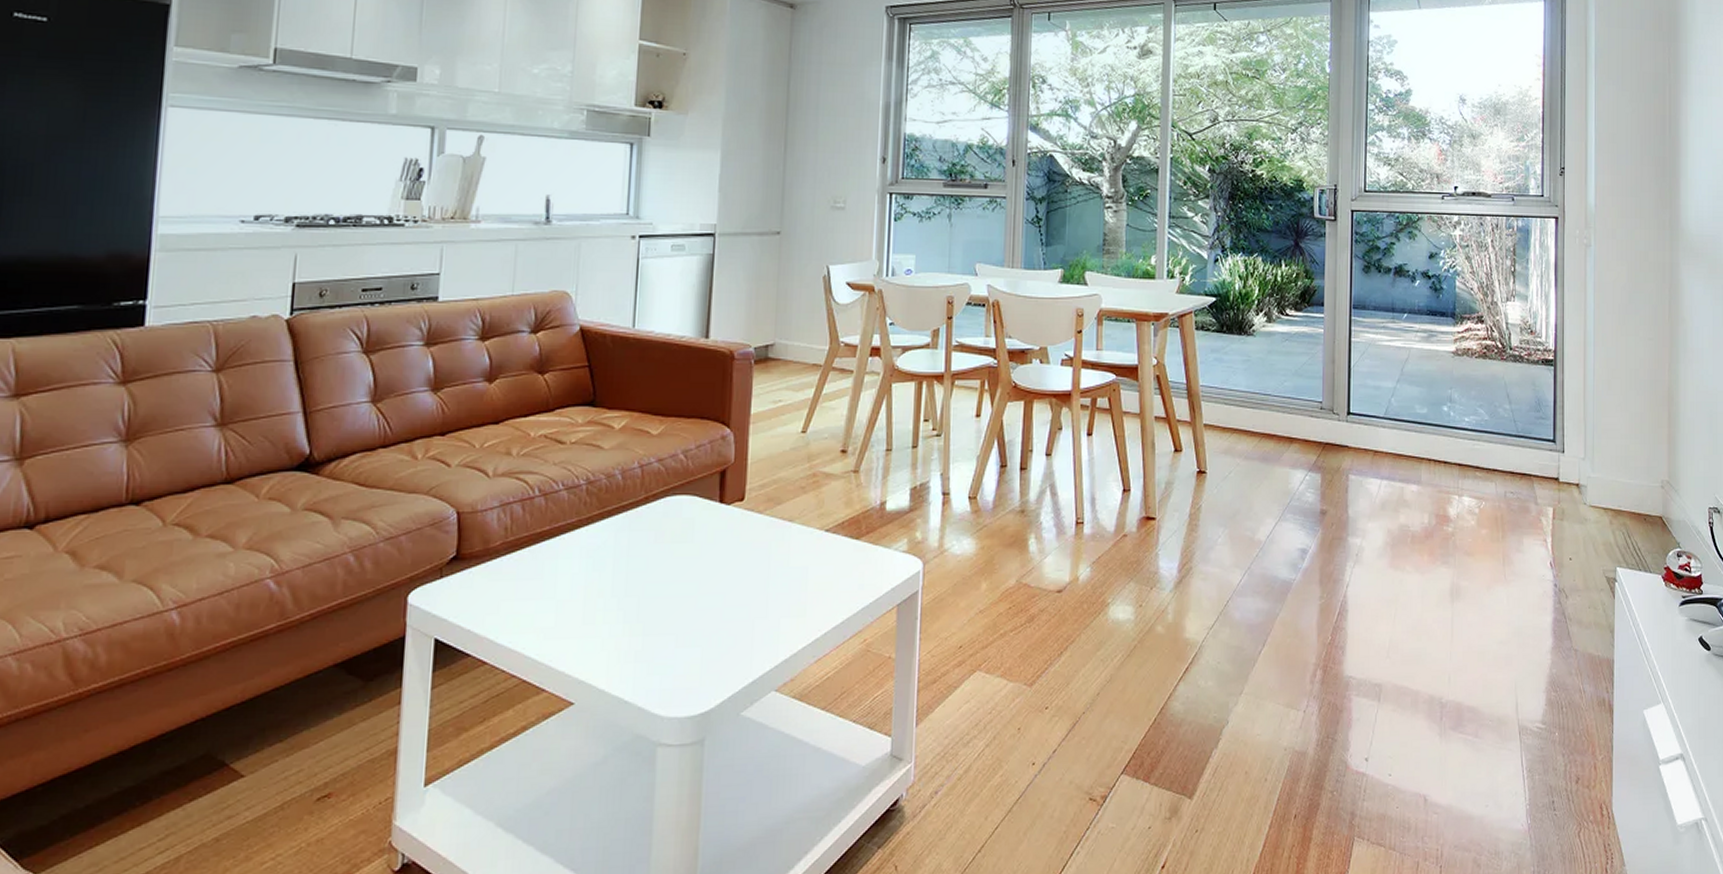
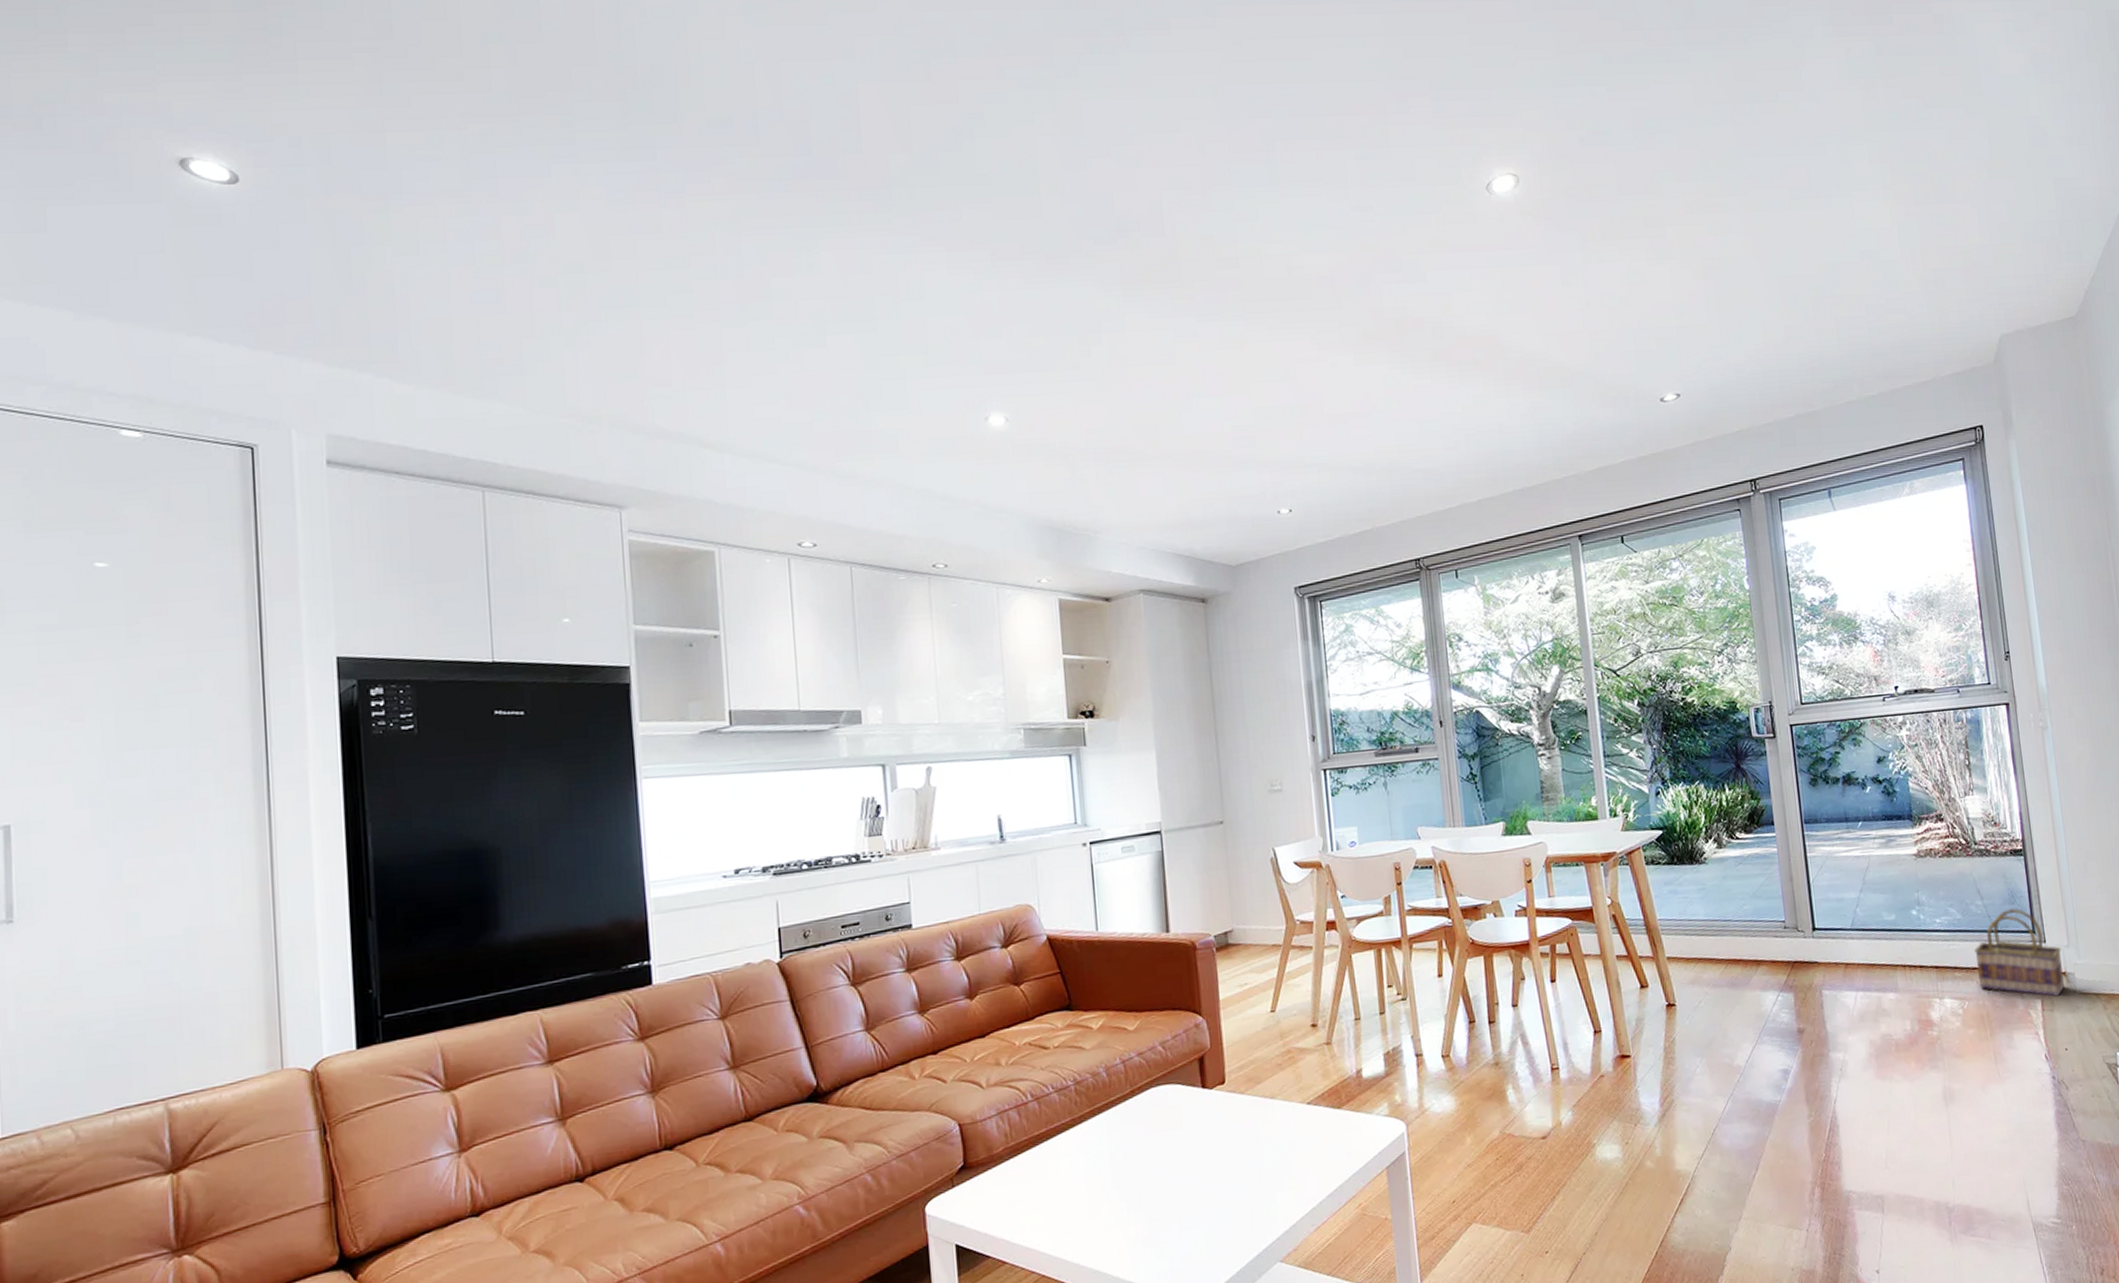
basket: none [1497,415,1577,506] -> present [1974,907,2064,997]

